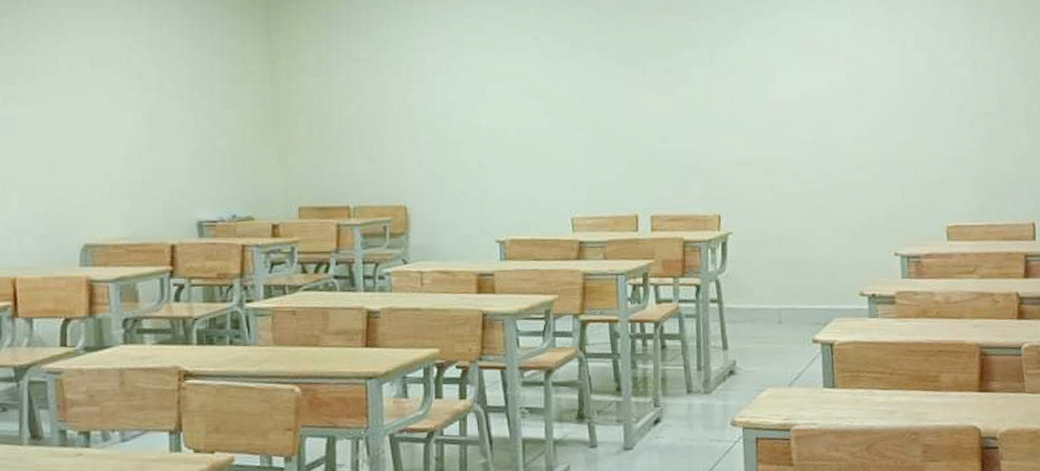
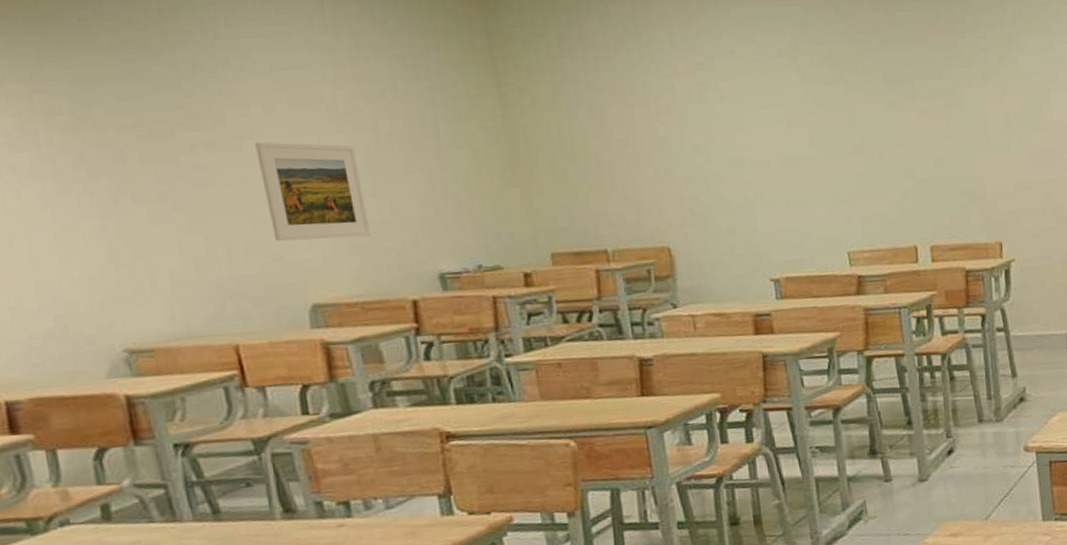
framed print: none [57,97,143,186] -> present [255,142,371,242]

